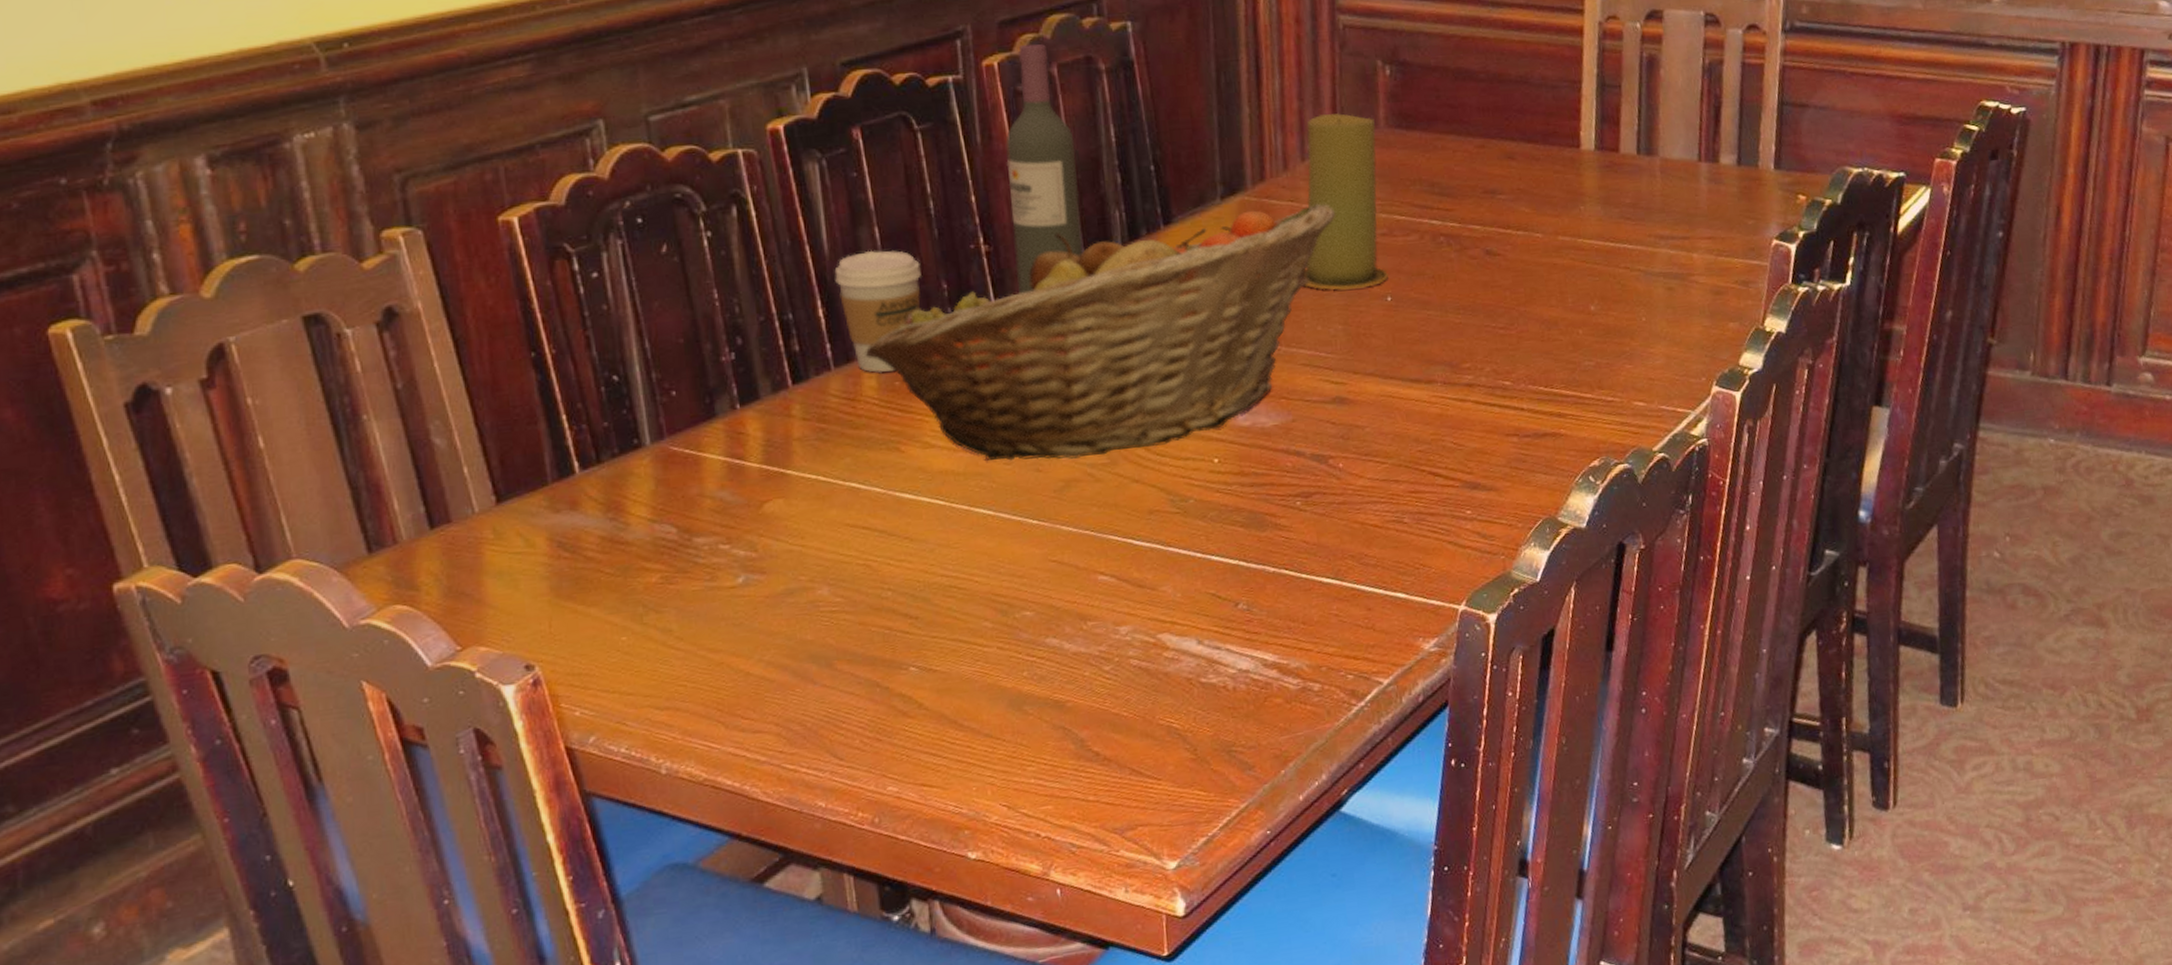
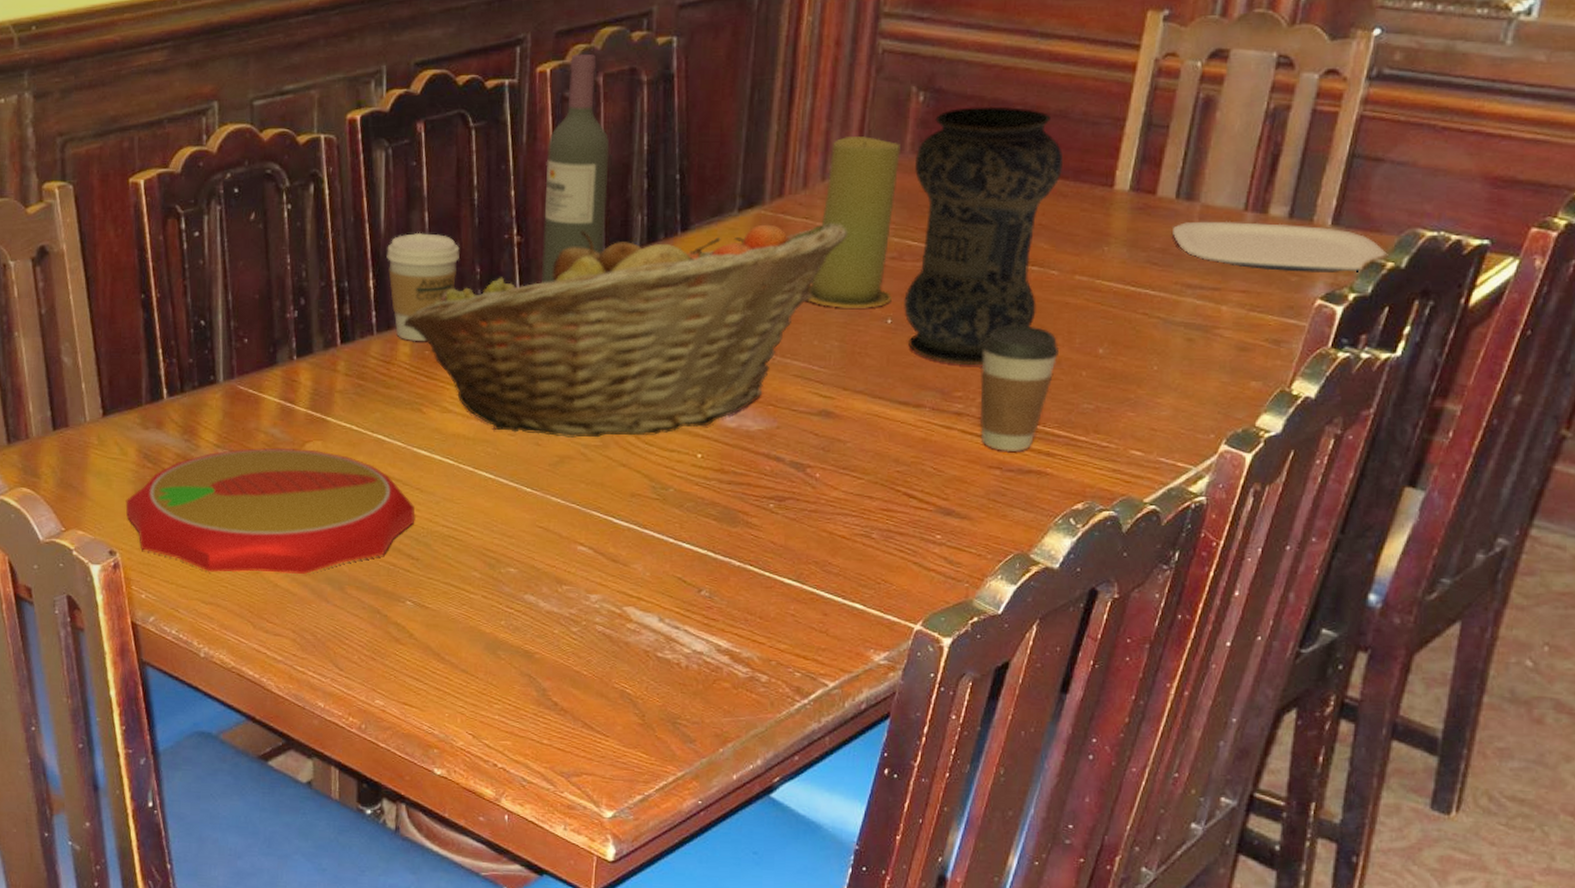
plate: none [539,509,907,672] -> present [125,447,415,575]
vase: none [1390,76,1532,336] -> present [904,106,1064,365]
coffee cup: none [1481,289,1555,418] -> present [979,325,1060,453]
plate: none [1639,171,1825,217] -> present [1173,221,1388,272]

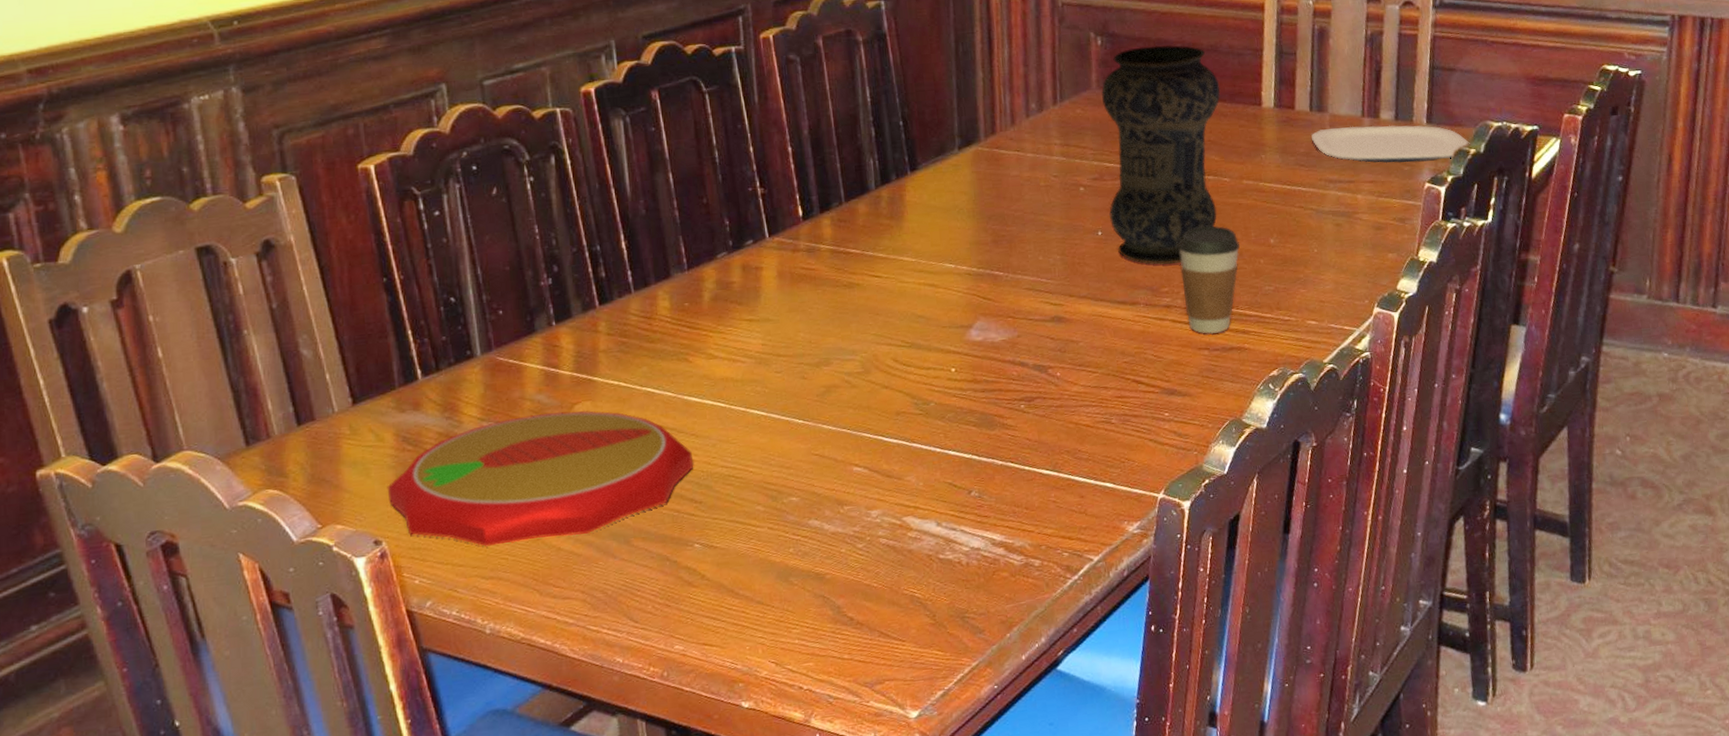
coffee cup: present [386,232,460,342] -> none [635,192,708,296]
fruit basket: present [403,224,847,438] -> none [660,154,1054,370]
wine bottle: present [541,53,610,283] -> none [779,19,844,229]
candle: present [807,135,902,308] -> none [1028,76,1099,226]

